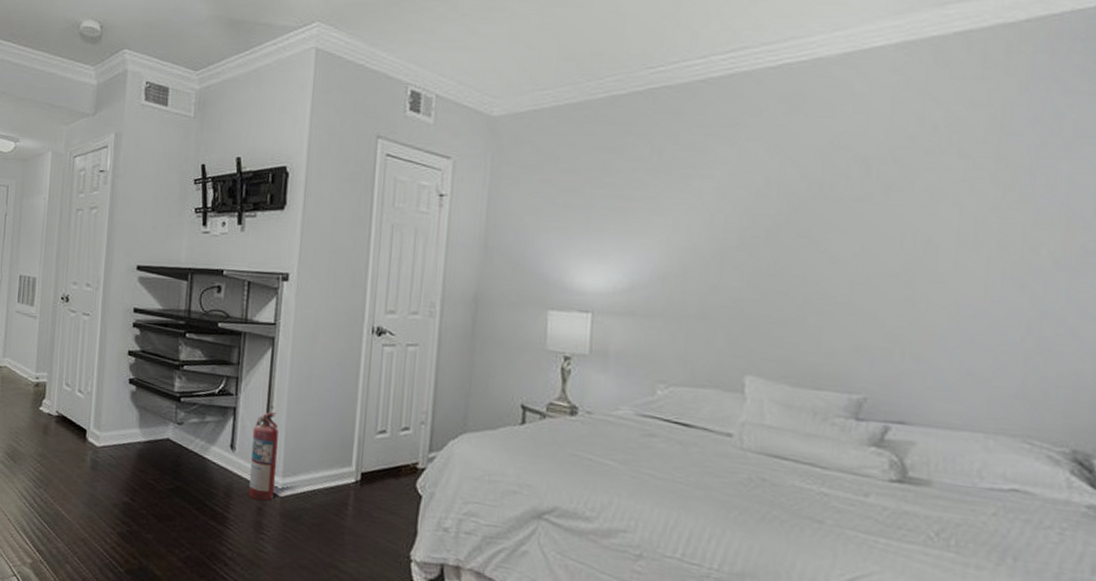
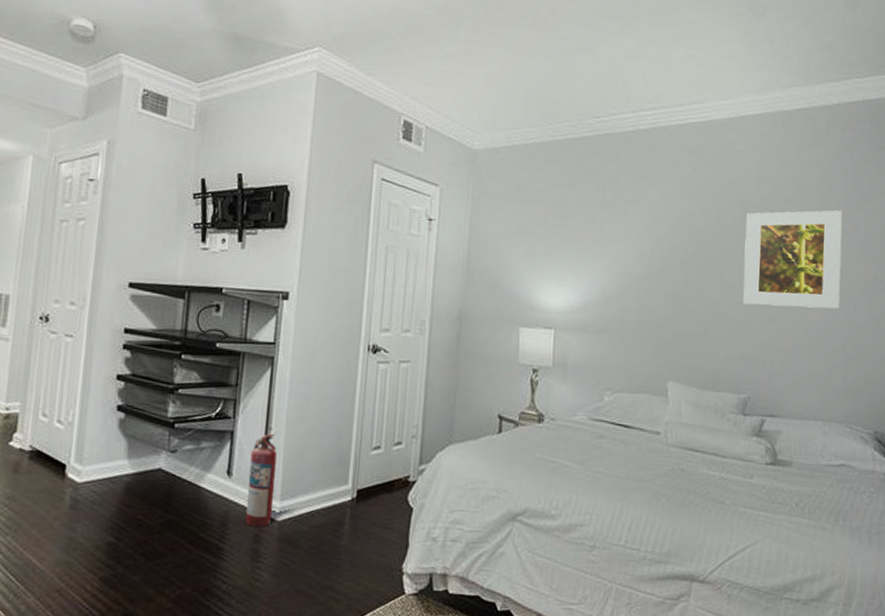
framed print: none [860,161,1028,290] -> present [743,210,842,309]

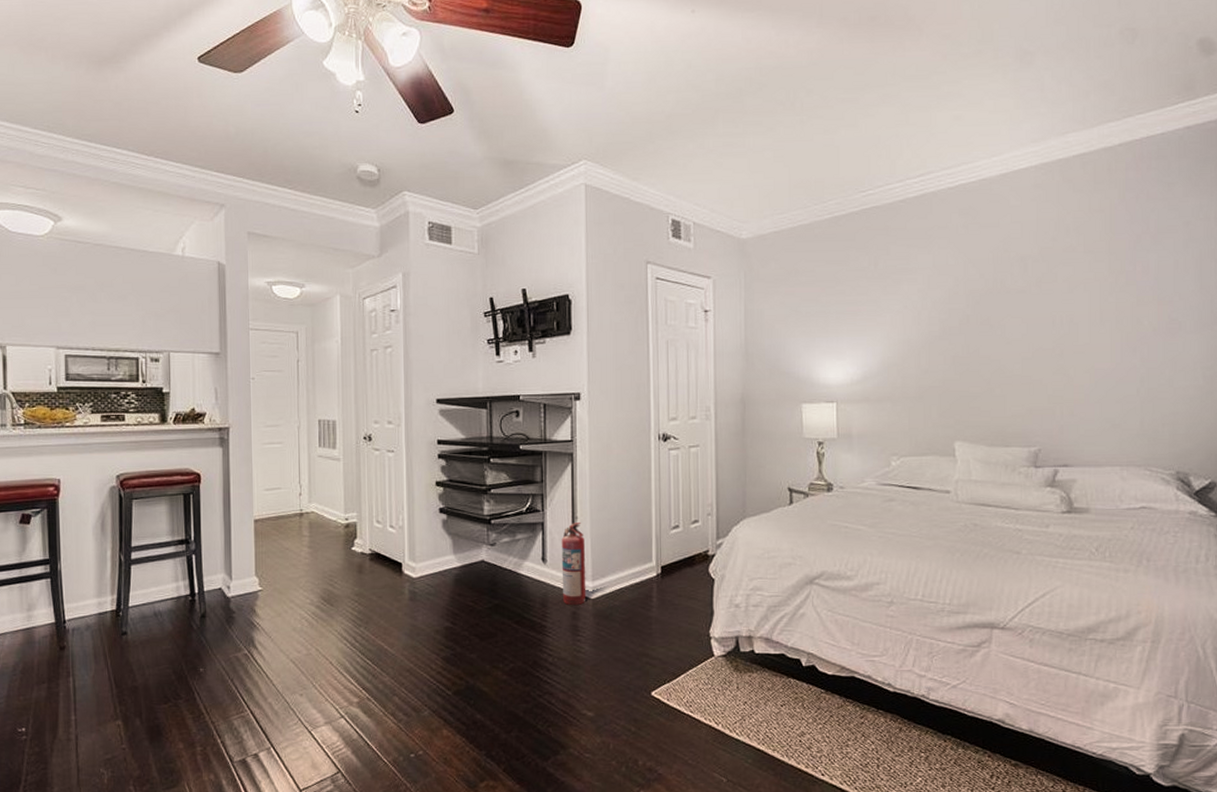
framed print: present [743,210,842,309] -> none [1026,254,1133,359]

